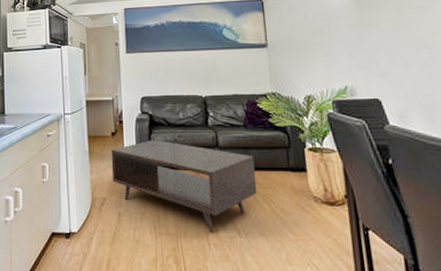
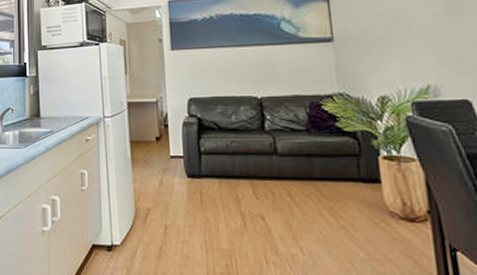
coffee table: present [111,140,258,233] -> none [155,145,323,249]

